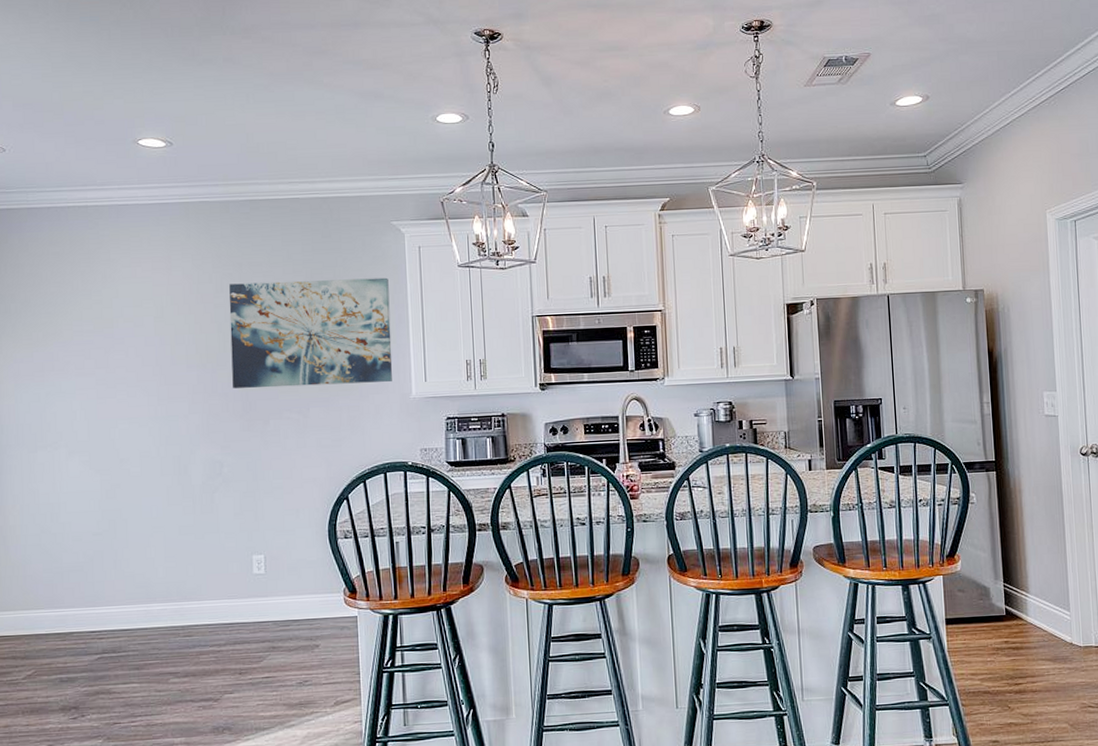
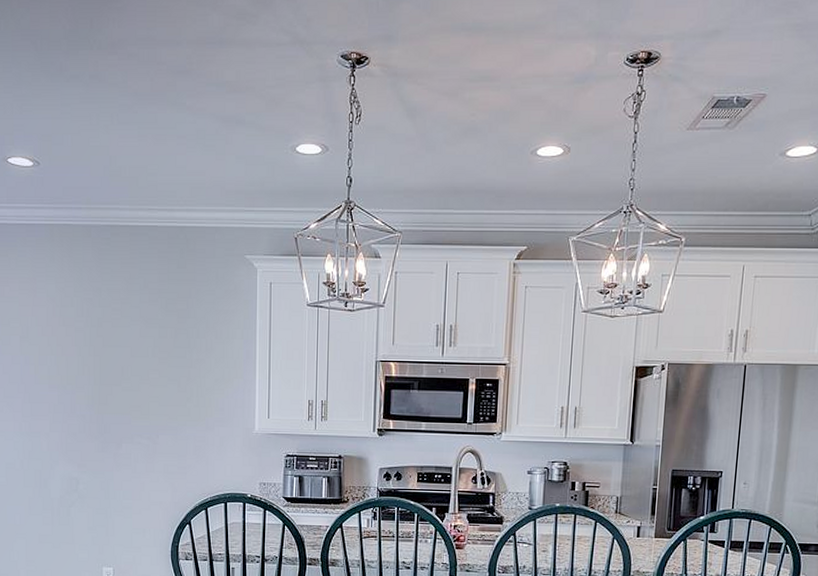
wall art: present [229,277,393,388] -> none [88,309,239,415]

